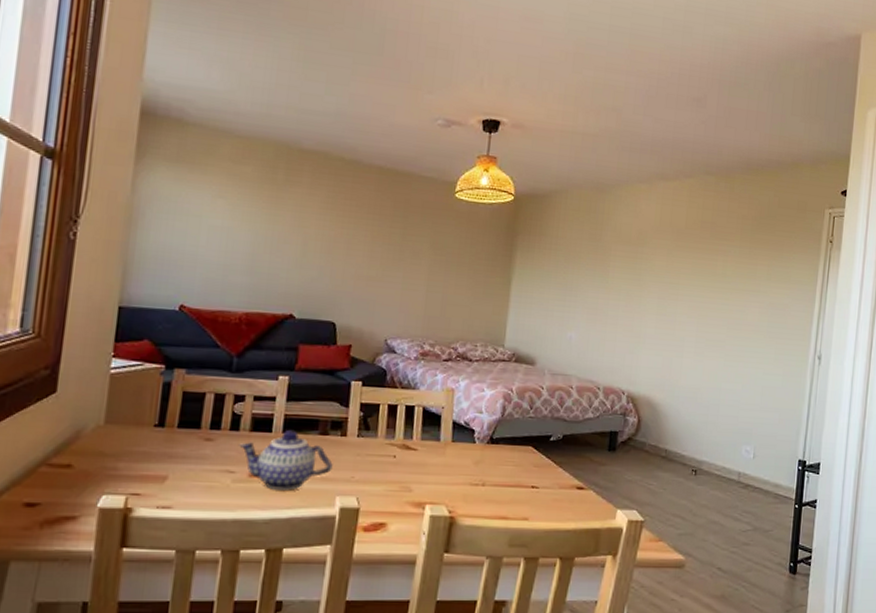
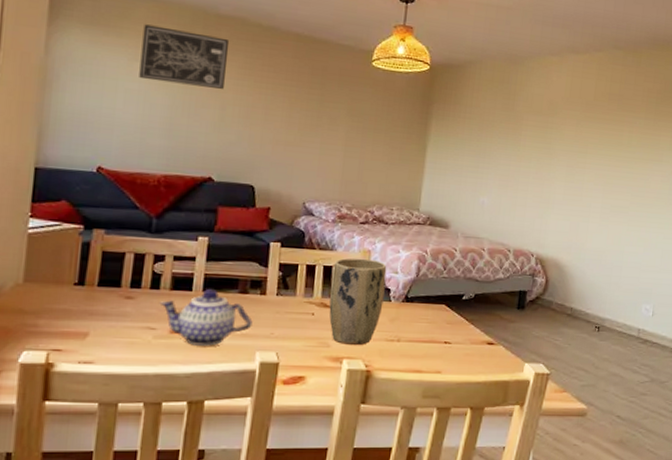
wall art: none [222,160,313,225] -> present [139,24,230,90]
plant pot: none [411,397,471,489] -> present [329,258,387,345]

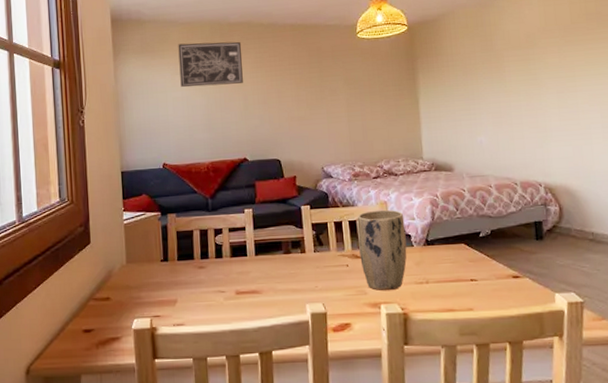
teapot: present [159,288,253,346] -> none [224,252,299,303]

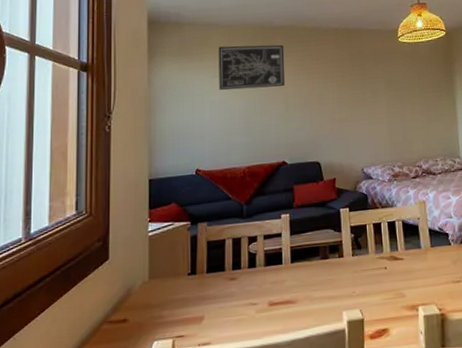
plant pot: present [357,209,407,291] -> none [396,209,445,292]

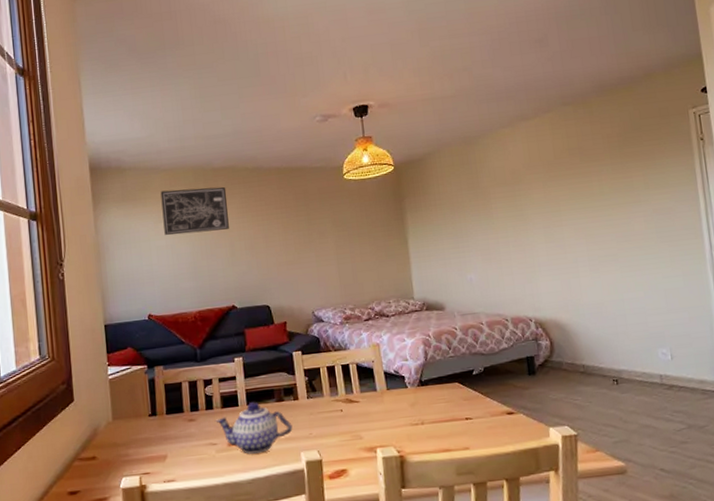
teapot: none [257,259,336,314] -> present [215,401,293,454]

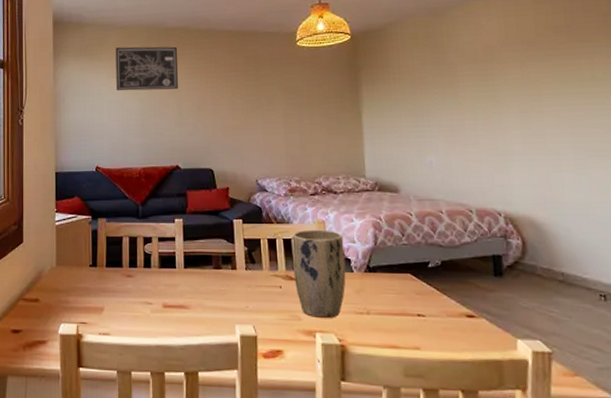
teapot: present [215,401,293,454] -> none [152,265,229,319]
plant pot: none [349,351,402,435] -> present [292,229,346,318]

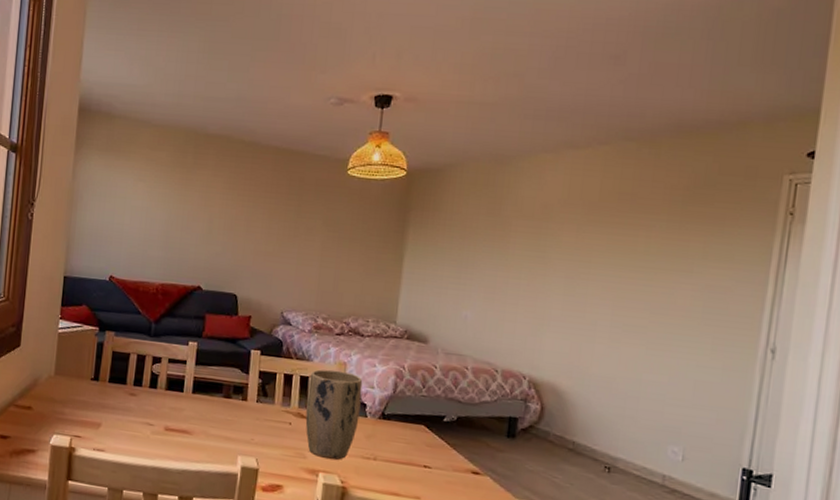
wall art: present [115,46,178,91] -> none [142,147,217,204]

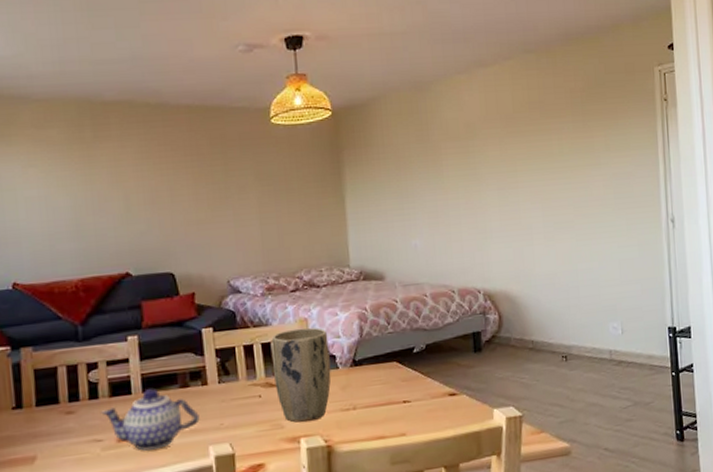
teapot: none [157,390,235,446] -> present [101,387,200,451]

